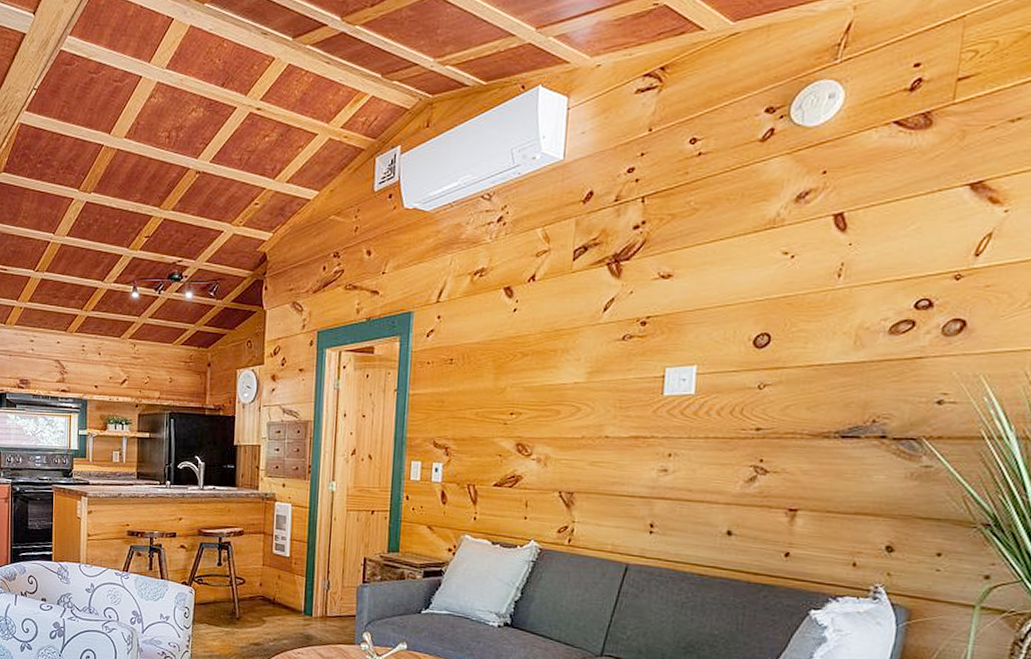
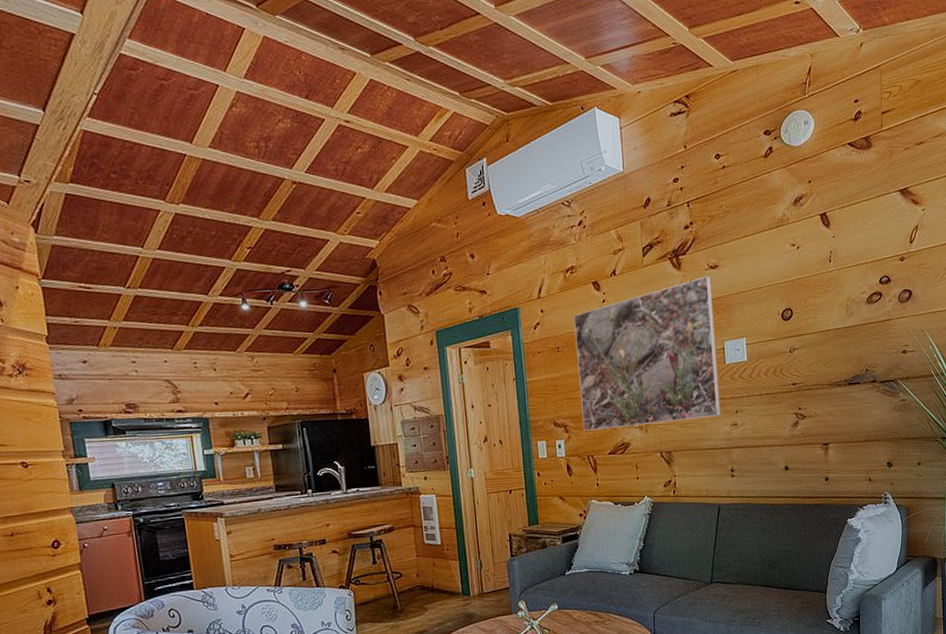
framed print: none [467,287,660,458] -> present [573,276,721,431]

